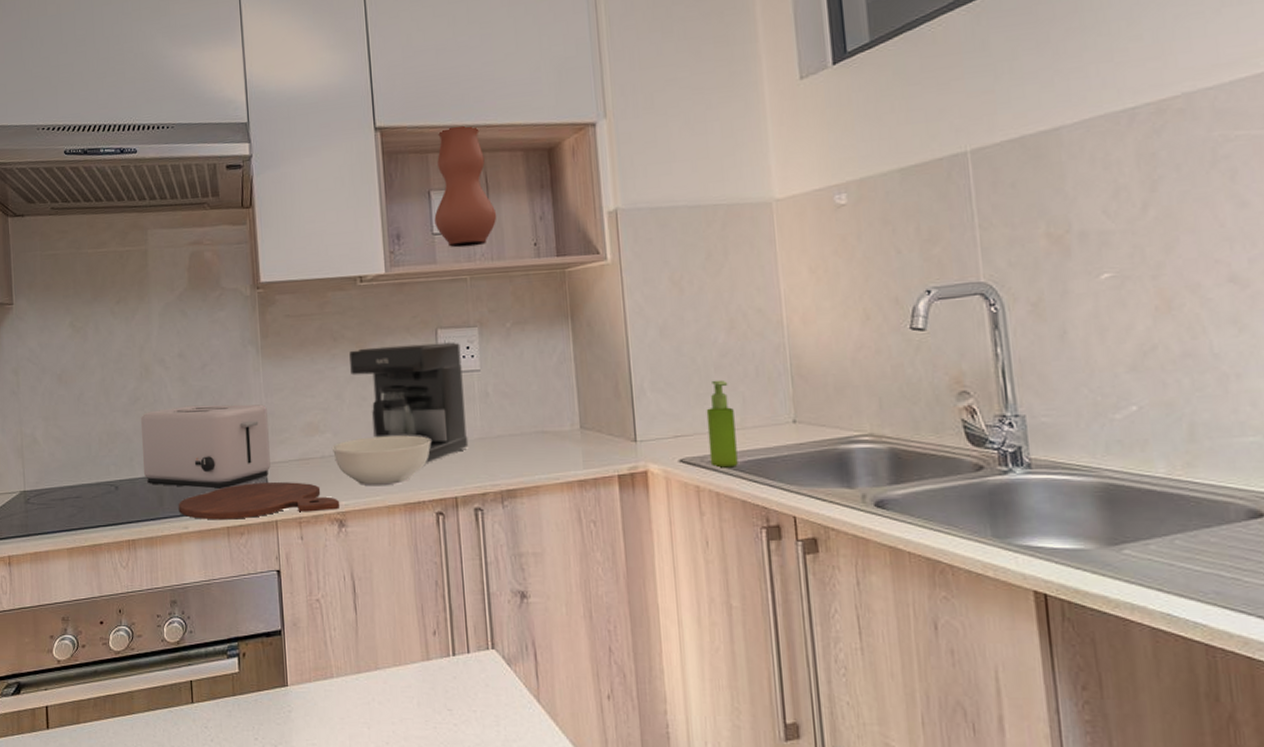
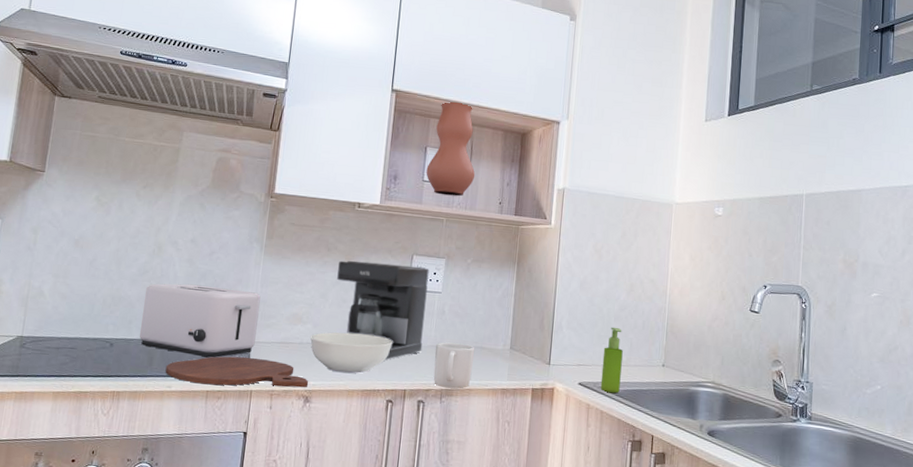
mug: none [484,430,537,489] -> present [433,342,475,389]

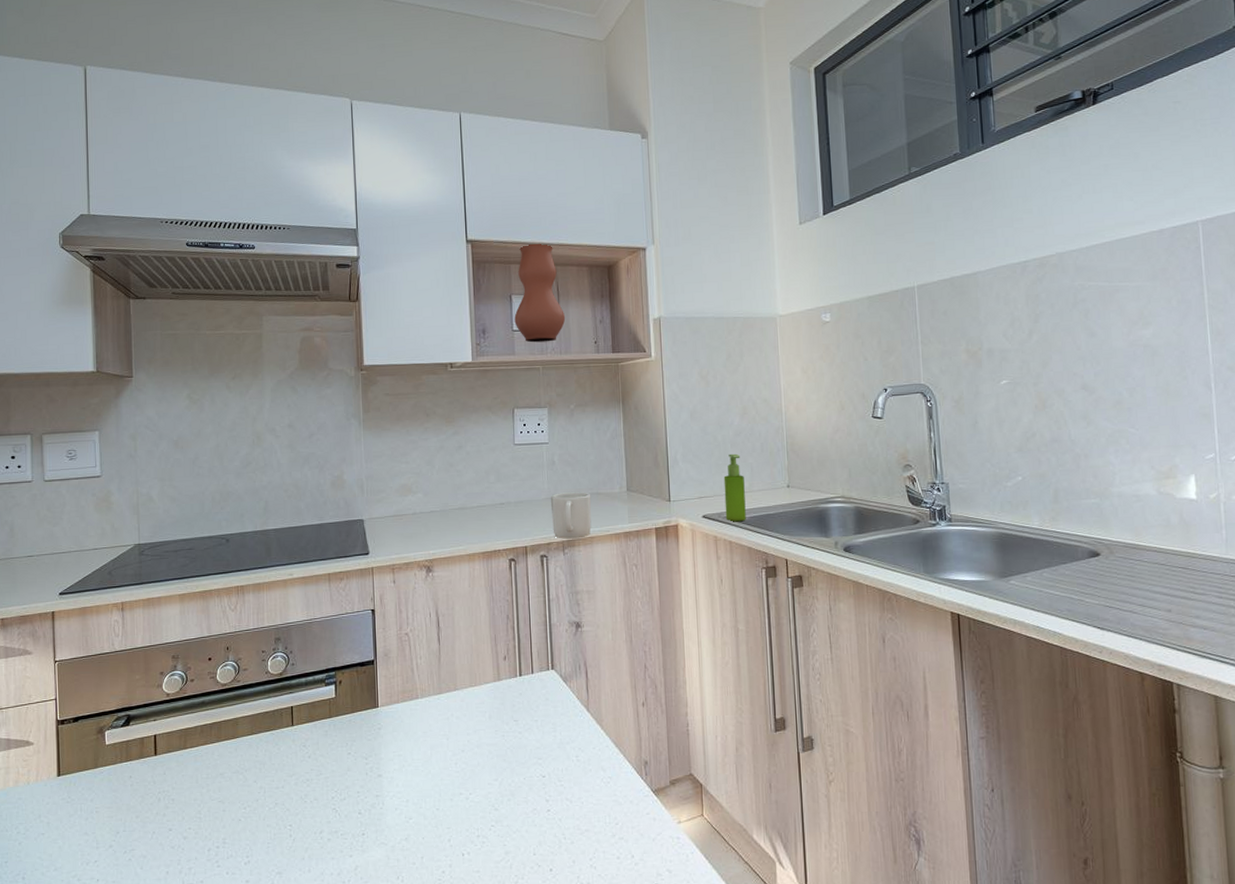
toaster: present [140,283,261,358] -> none [251,468,368,541]
cutting board: present [165,356,309,388] -> none [284,534,428,568]
bowl: present [309,332,393,374] -> none [422,495,507,538]
coffee maker: present [337,260,429,360] -> none [440,419,537,519]

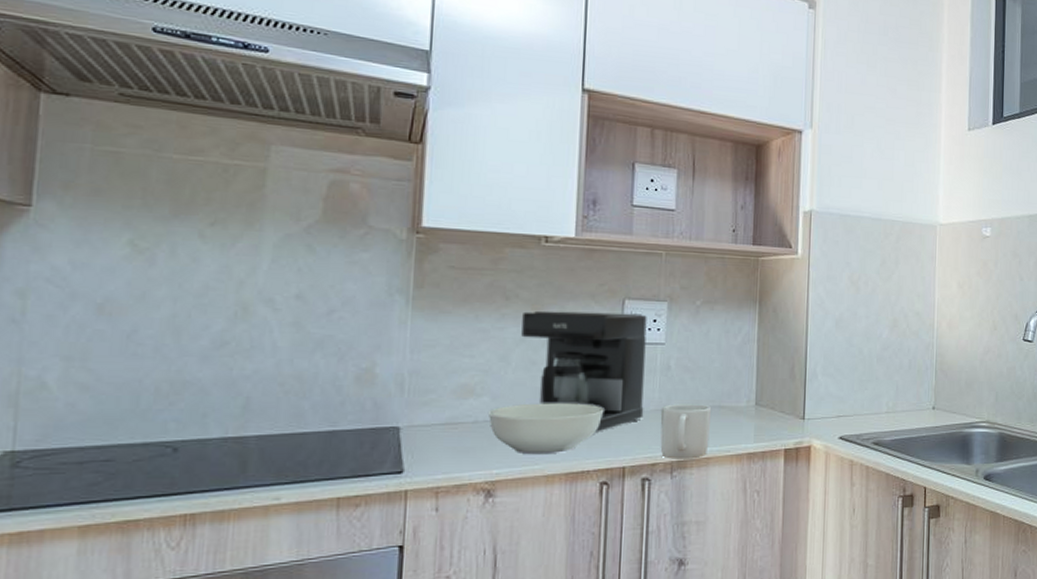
bowl: none [422,495,507,538] -> present [487,403,604,455]
coffee maker: none [440,419,537,519] -> present [521,310,647,432]
vase: present [514,244,566,343] -> none [635,106,700,224]
soap dispenser: present [723,453,746,522] -> none [864,369,888,445]

